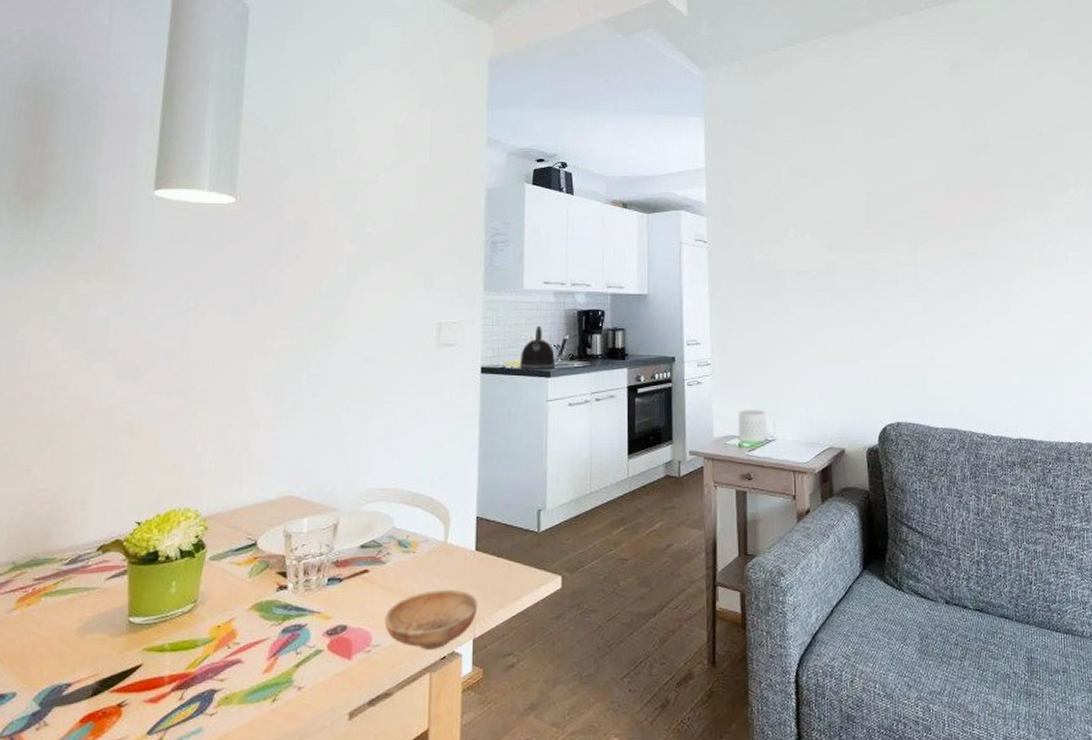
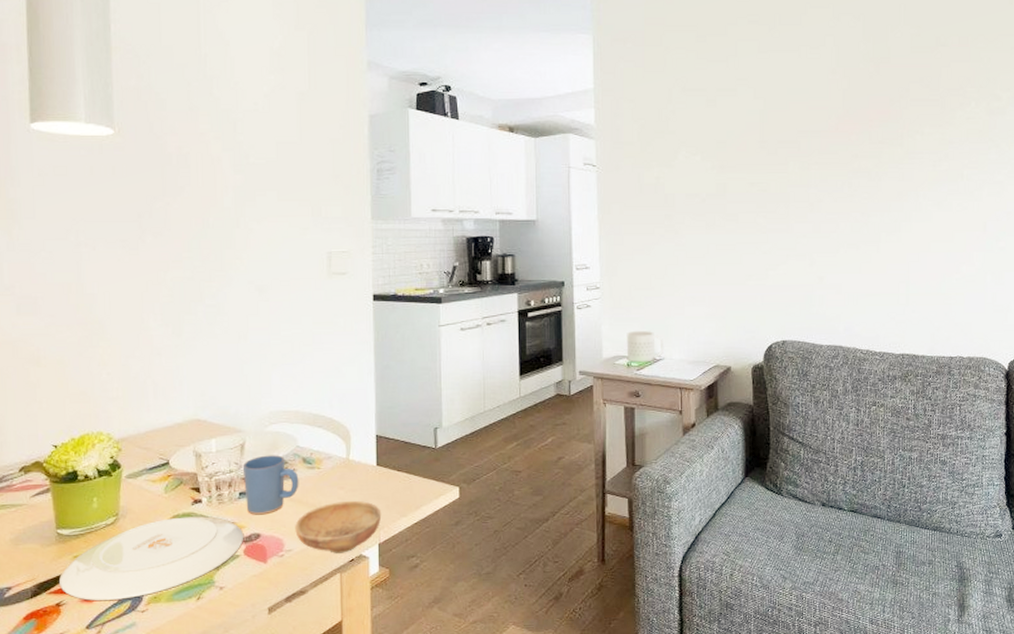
plate: none [123,605,330,702] -> present [58,516,244,601]
mug: none [334,537,393,604] -> present [242,455,299,515]
kettle: present [519,325,556,372] -> none [410,253,447,298]

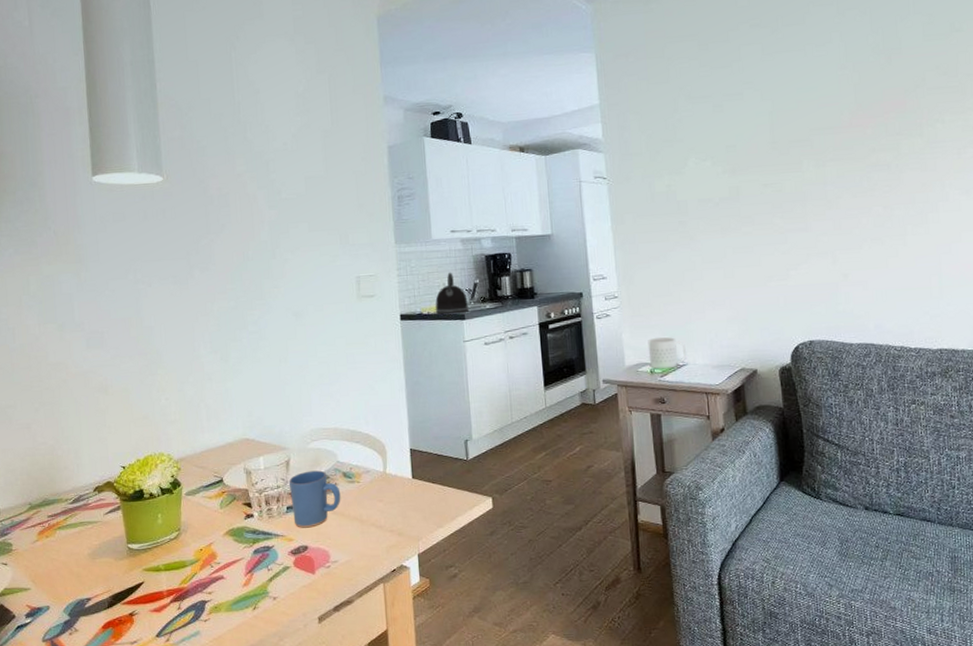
plate: present [58,516,244,601] -> none [131,530,293,611]
bowl: present [295,500,382,553] -> none [339,512,420,564]
kettle: none [410,253,447,298] -> present [435,272,470,316]

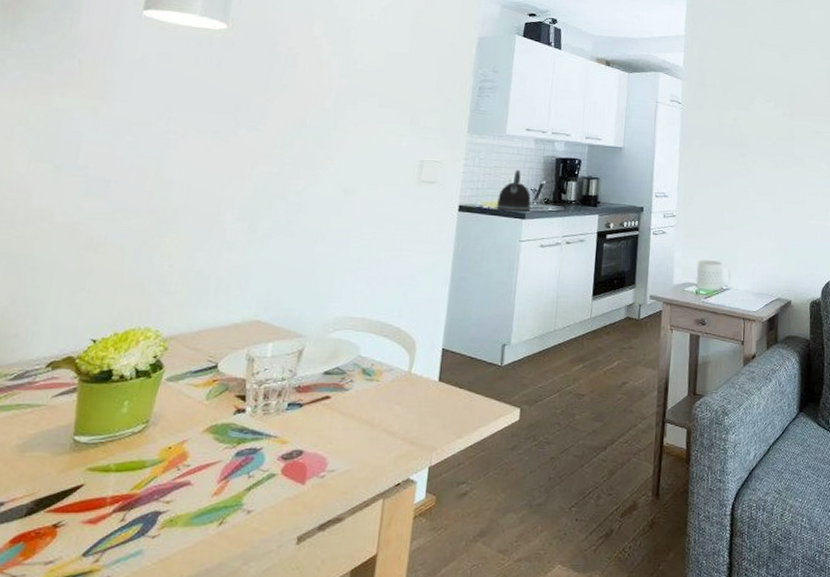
mug: present [288,470,341,528] -> none [293,363,355,429]

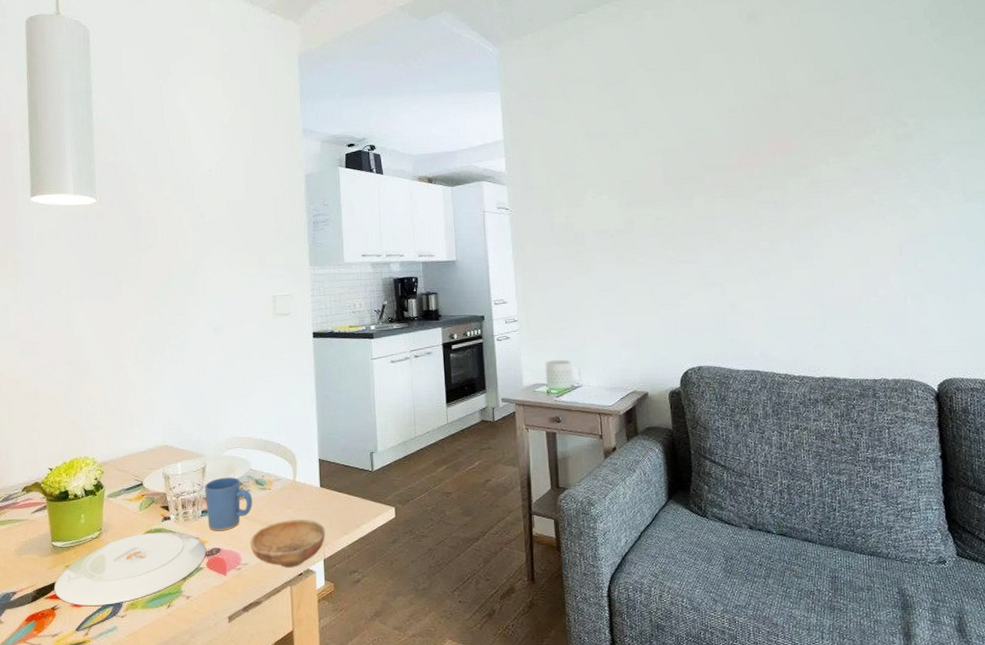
plate: none [61,427,286,523] -> present [53,532,207,607]
mug: none [293,363,355,429] -> present [204,477,253,531]
bowl: none [341,417,437,476] -> present [250,519,326,568]
kettle: present [495,169,531,213] -> none [345,293,378,334]

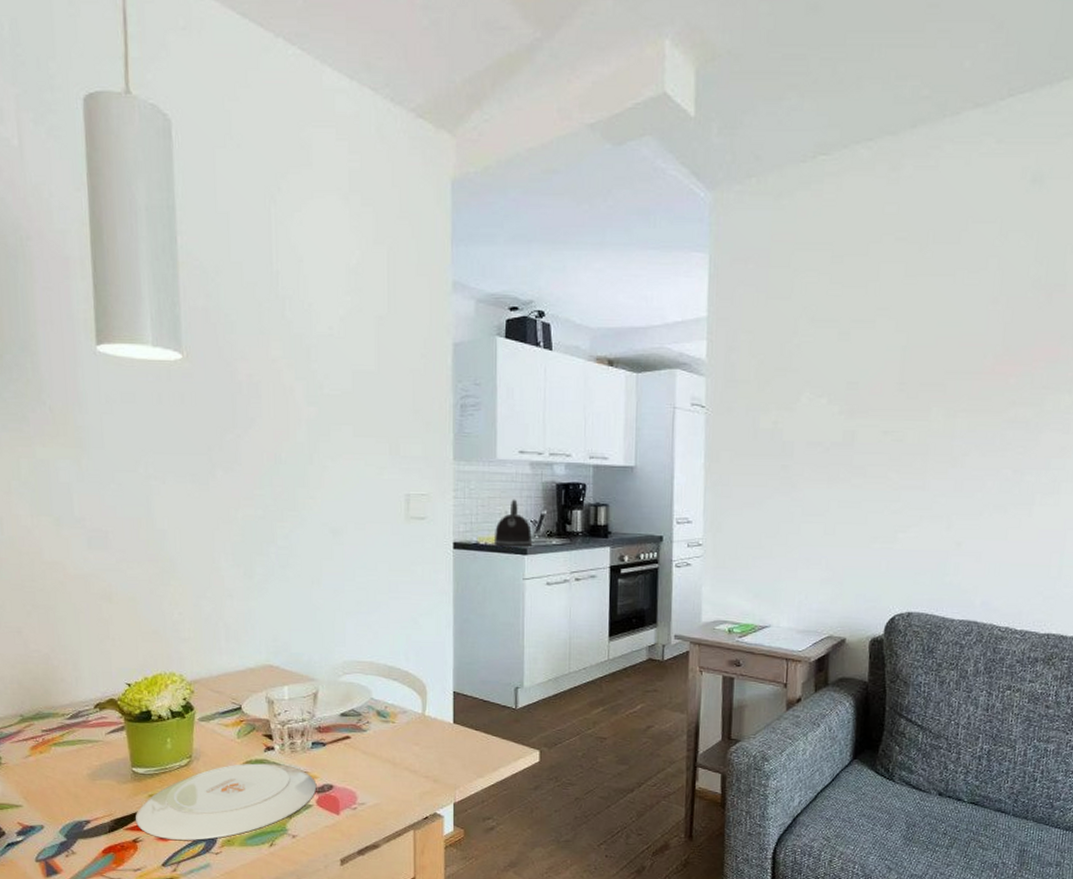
mug: present [204,477,253,531] -> none [315,706,373,766]
bowl: present [250,519,326,568] -> none [368,757,458,810]
kettle: none [345,293,378,334] -> present [493,499,533,549]
mug: present [545,360,581,390] -> none [728,594,771,630]

